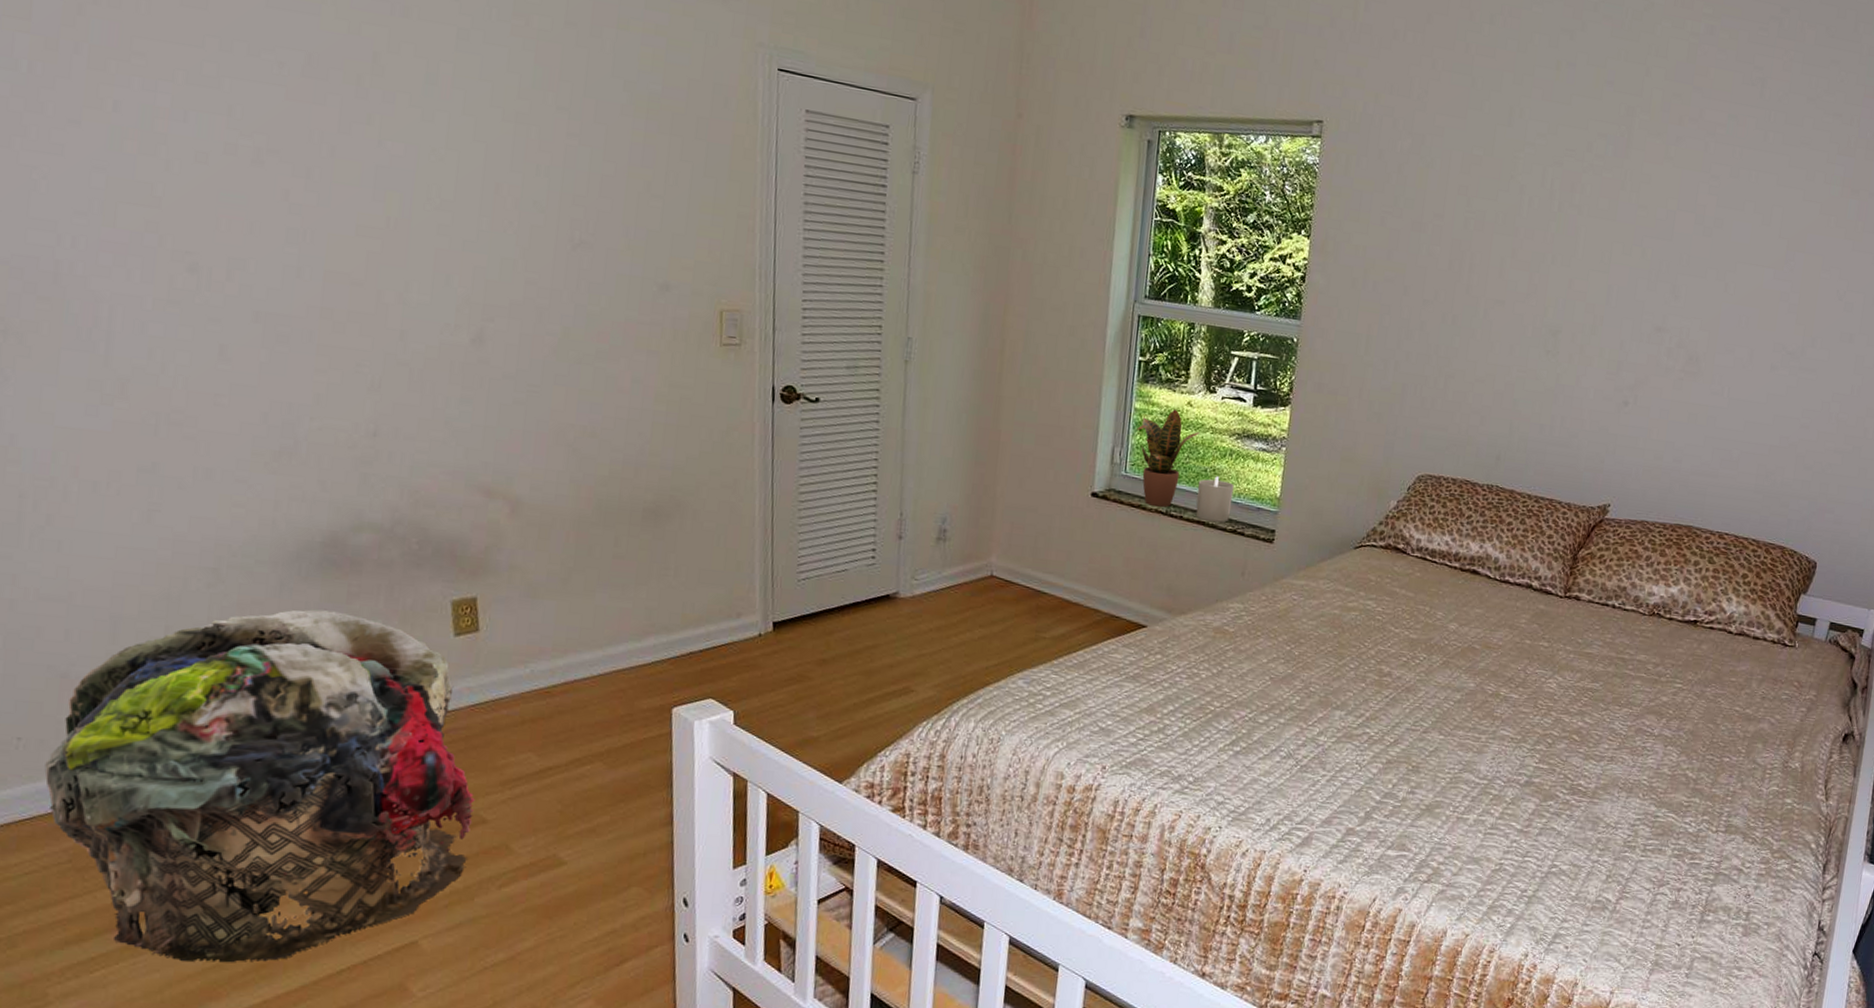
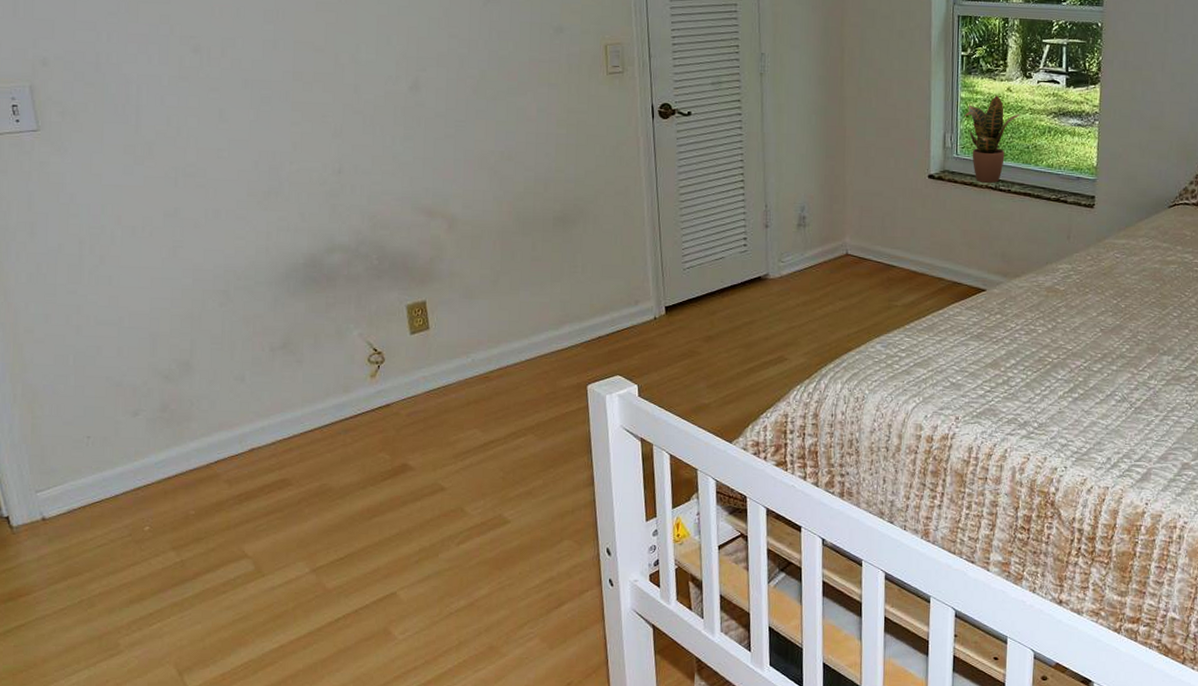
laundry basket: present [44,609,475,963] -> none [108,318,434,615]
candle: present [1195,476,1234,523] -> none [1022,152,1055,194]

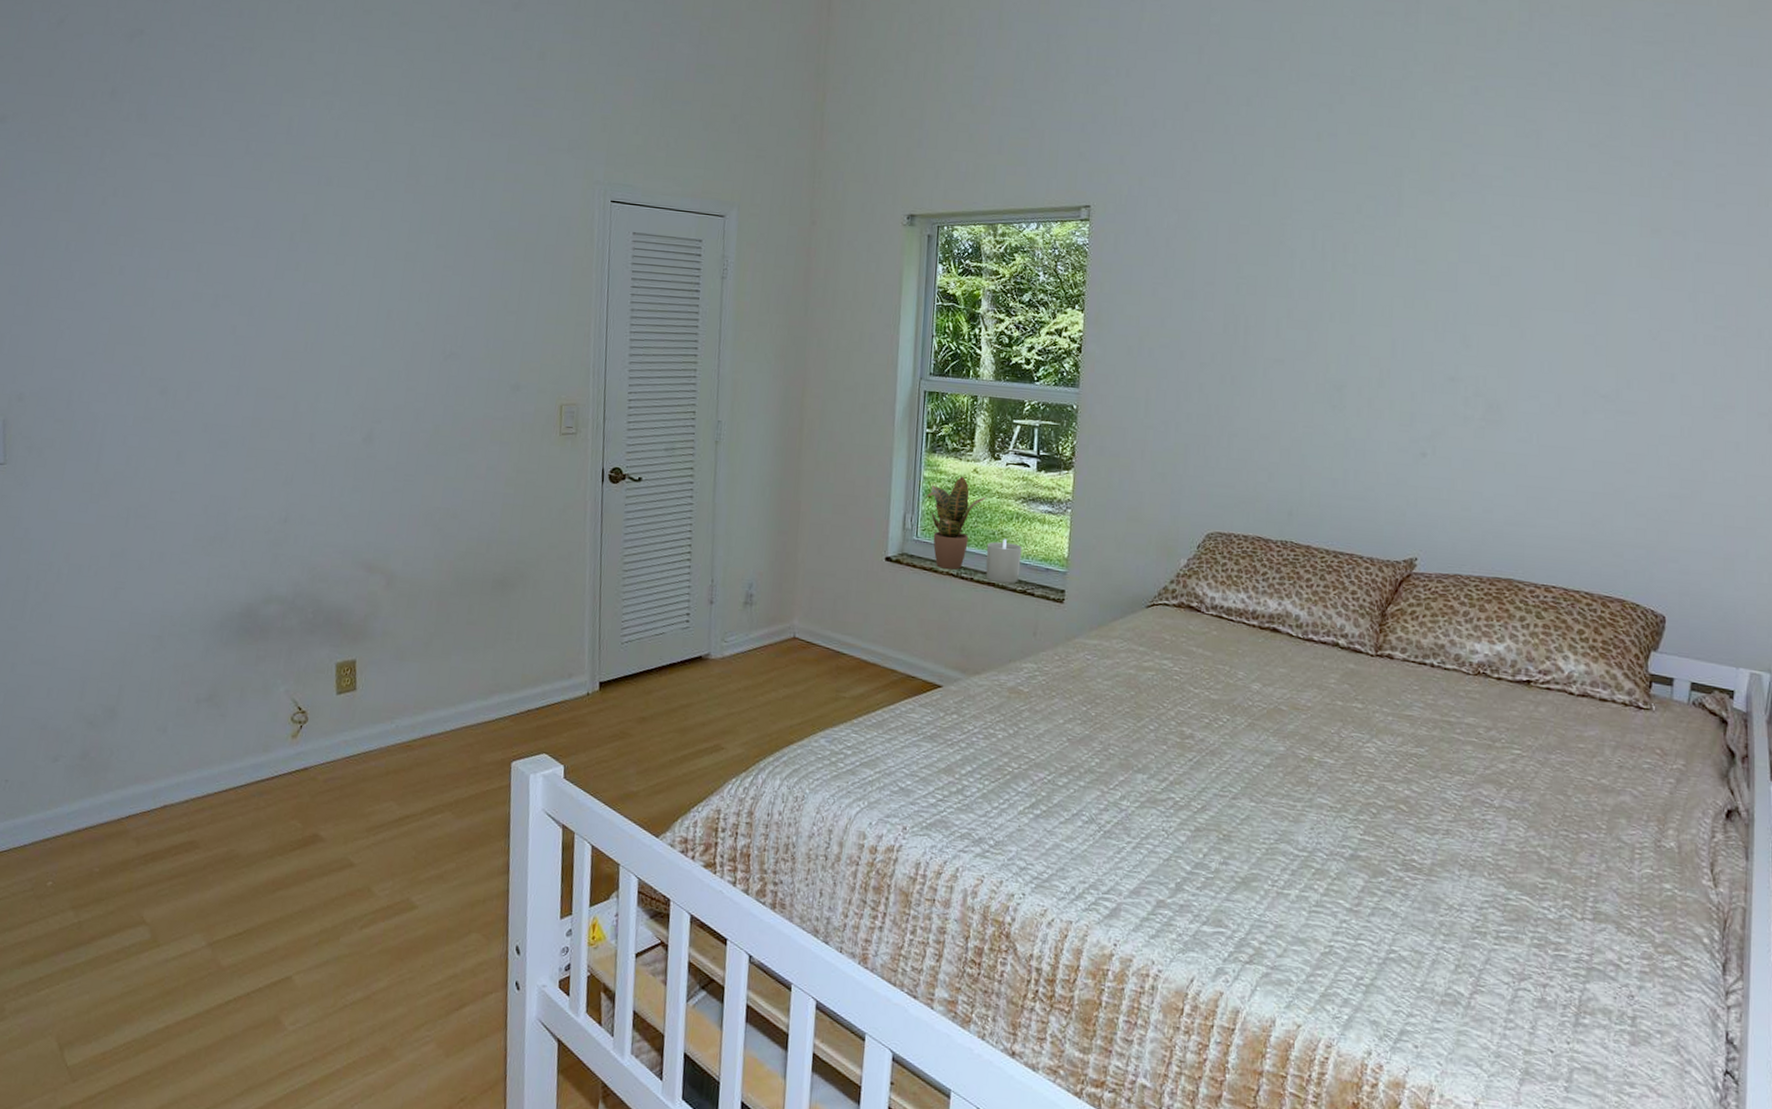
candle: none [1022,152,1055,194] -> present [985,539,1022,584]

